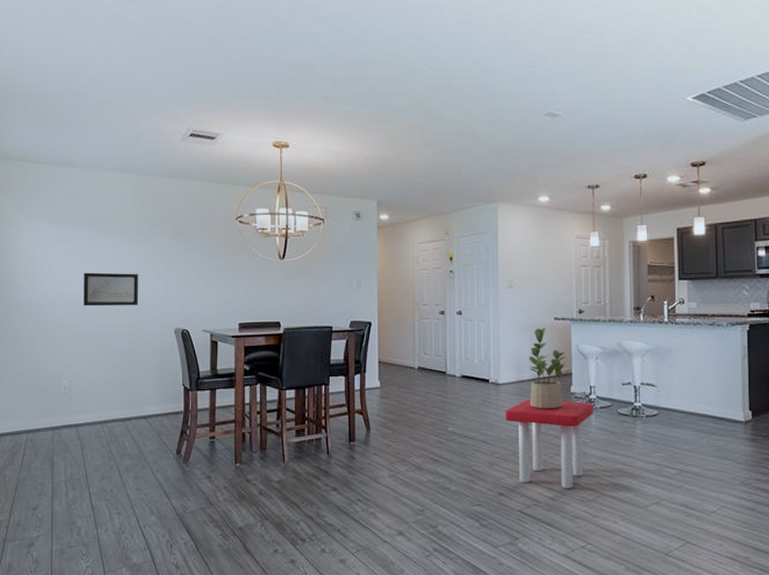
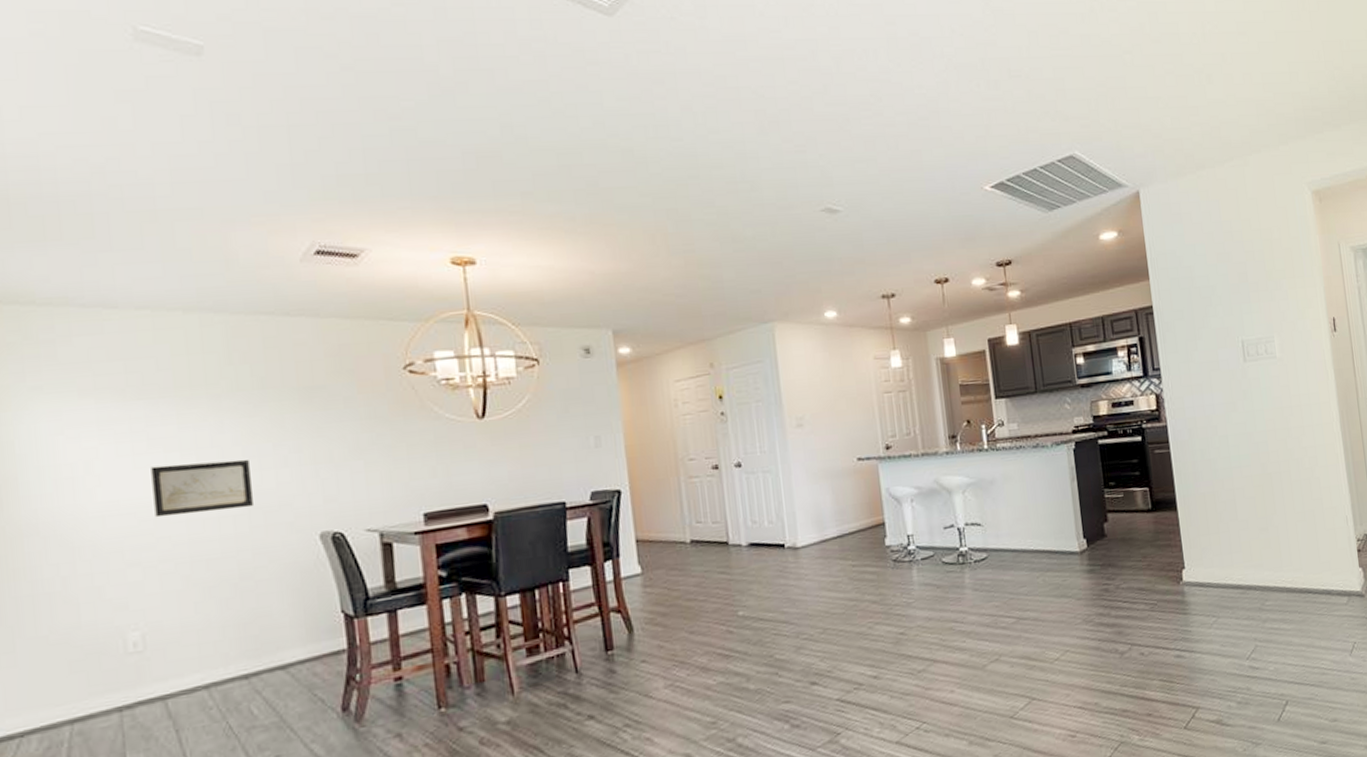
stool: present [505,399,594,489] -> none [808,555,915,665]
potted plant: present [529,327,572,409] -> none [831,470,884,571]

